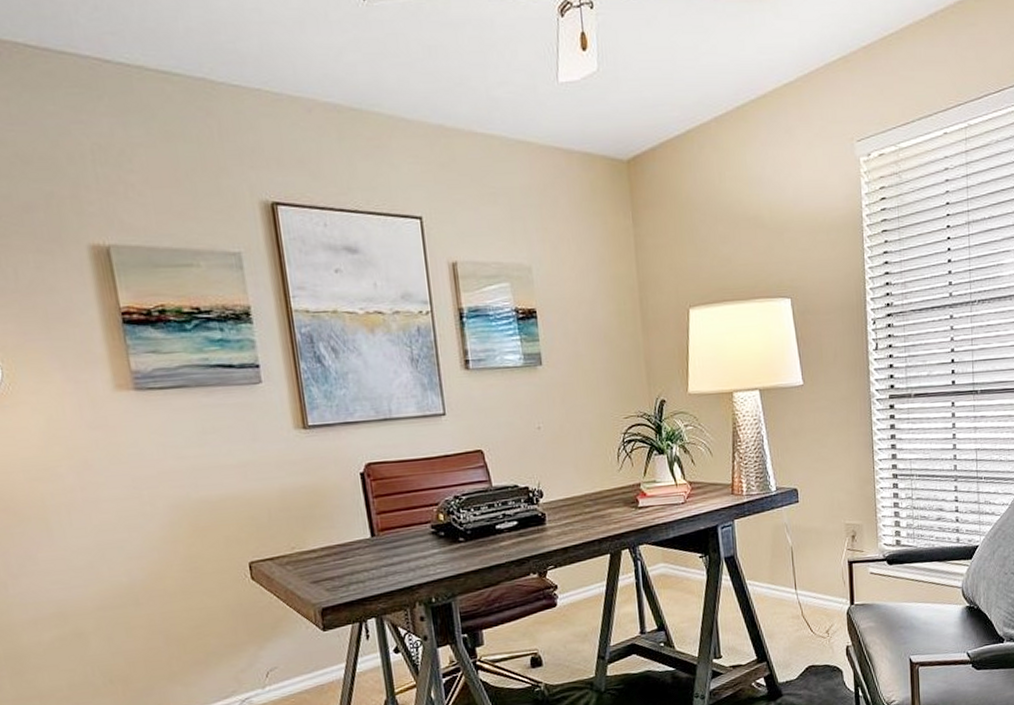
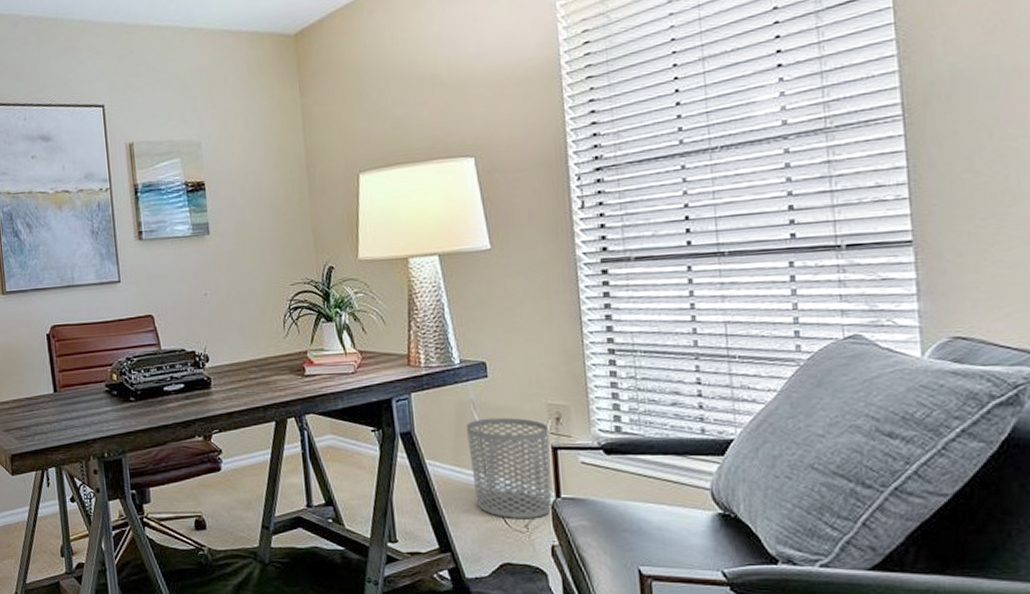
waste bin: none [781,537,848,627] -> present [466,417,552,519]

